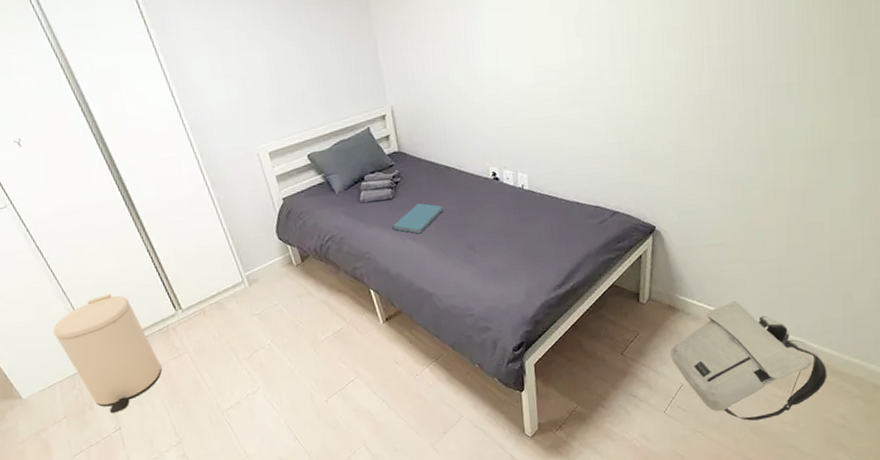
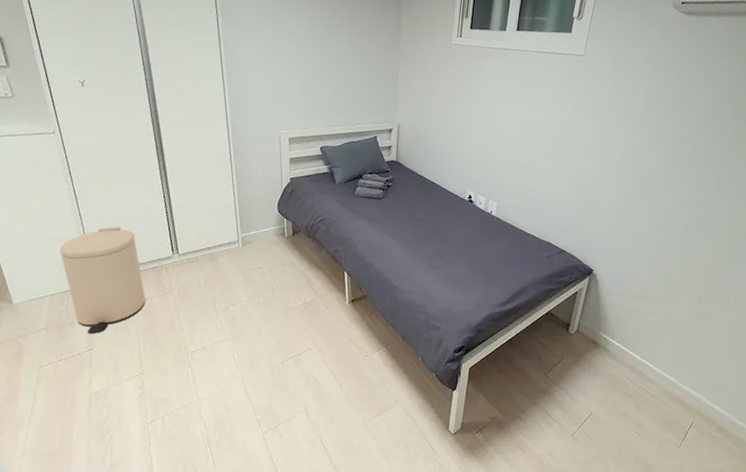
book: present [392,202,444,234] -> none [376,207,423,233]
backpack: present [670,301,827,421] -> none [586,348,715,460]

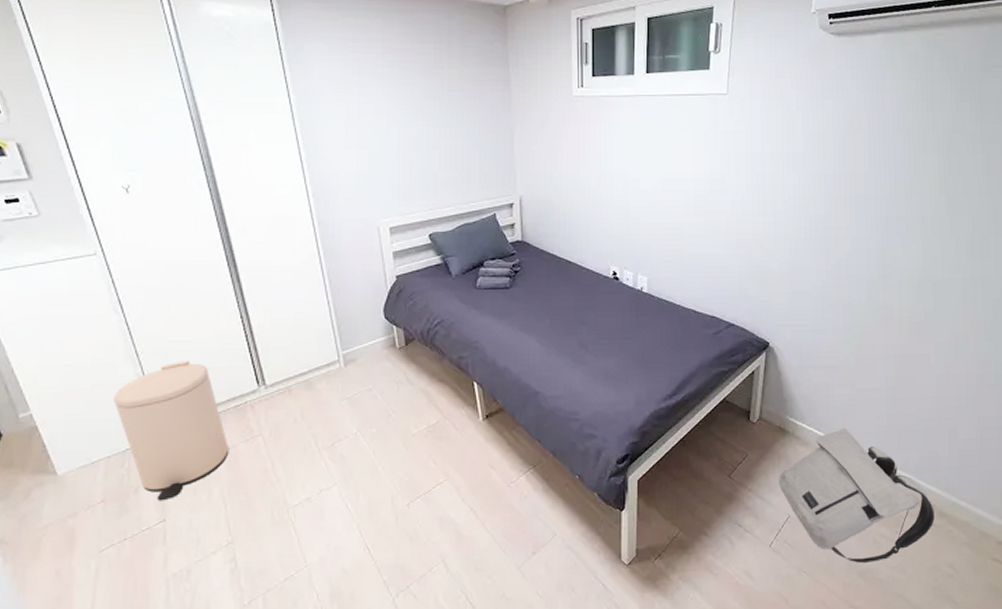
backpack: none [586,348,715,460] -> present [779,428,935,563]

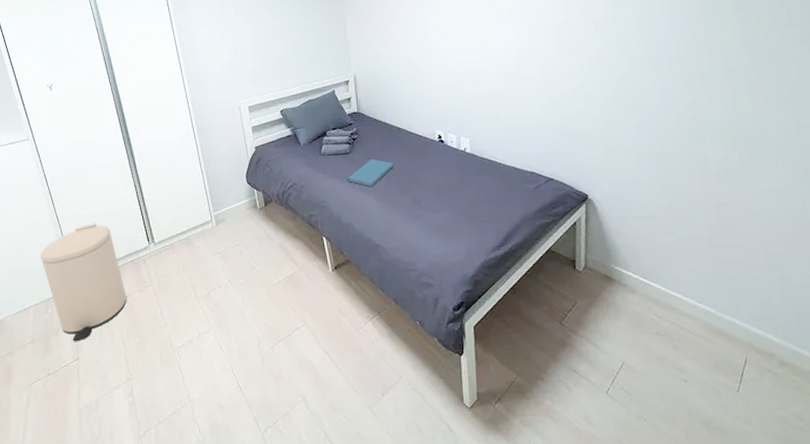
book: none [505,294,561,327] -> present [347,158,394,187]
backpack: present [779,428,935,563] -> none [609,276,776,412]

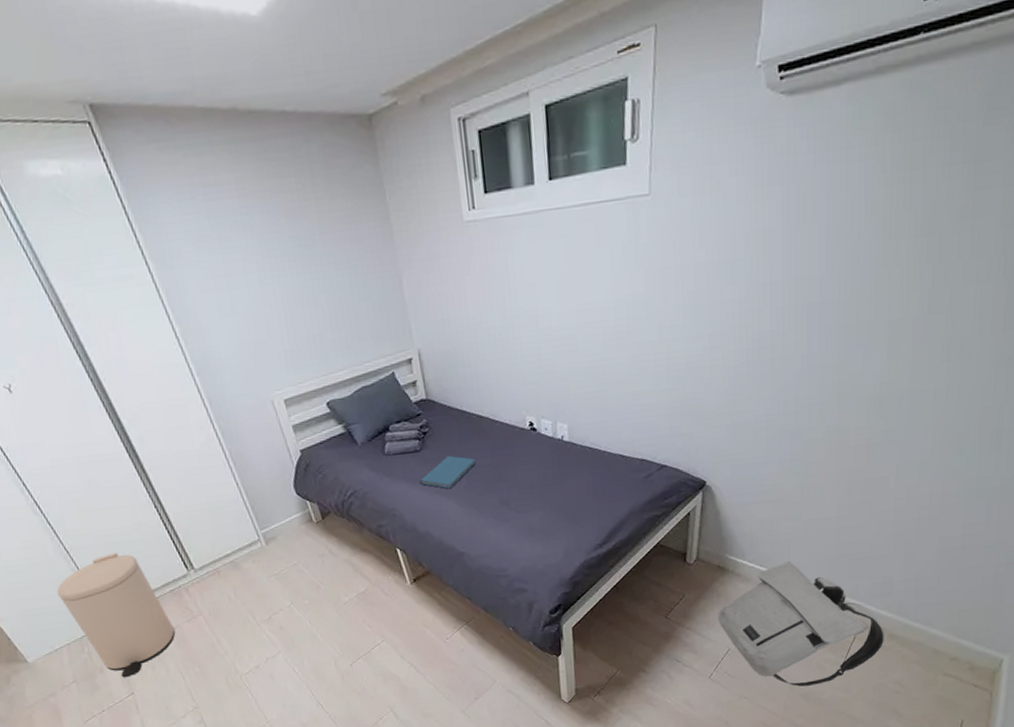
backpack: none [609,276,776,412] -> present [718,561,884,687]

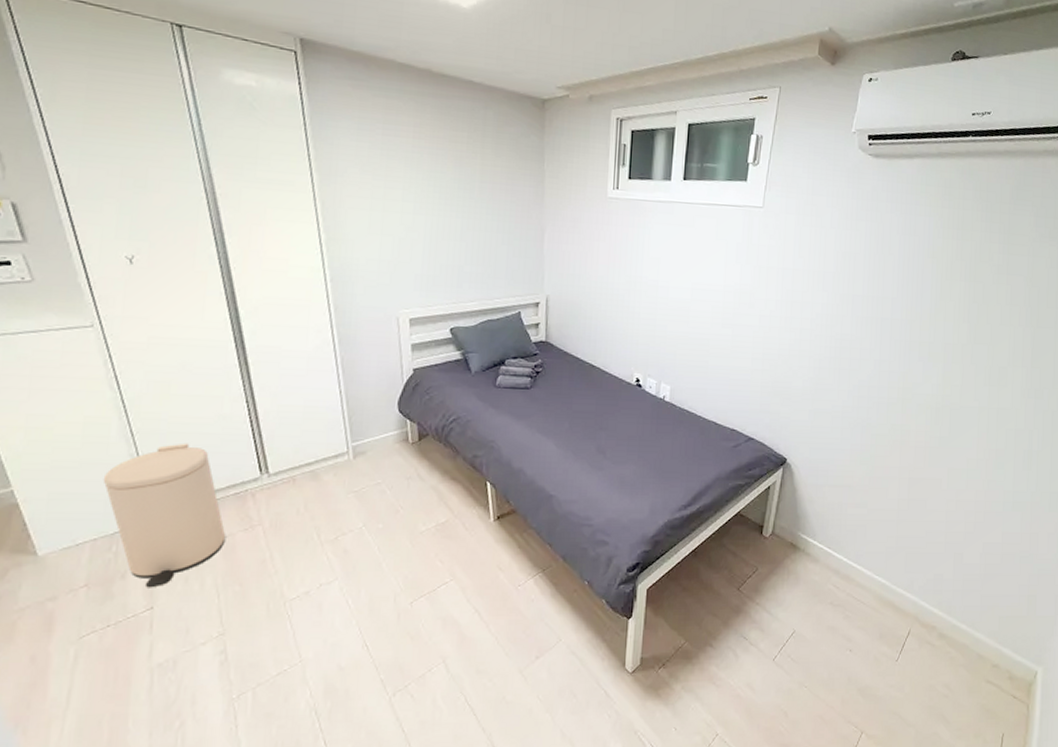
book: present [419,455,476,489] -> none [524,397,581,430]
backpack: present [718,561,884,687] -> none [786,547,935,680]

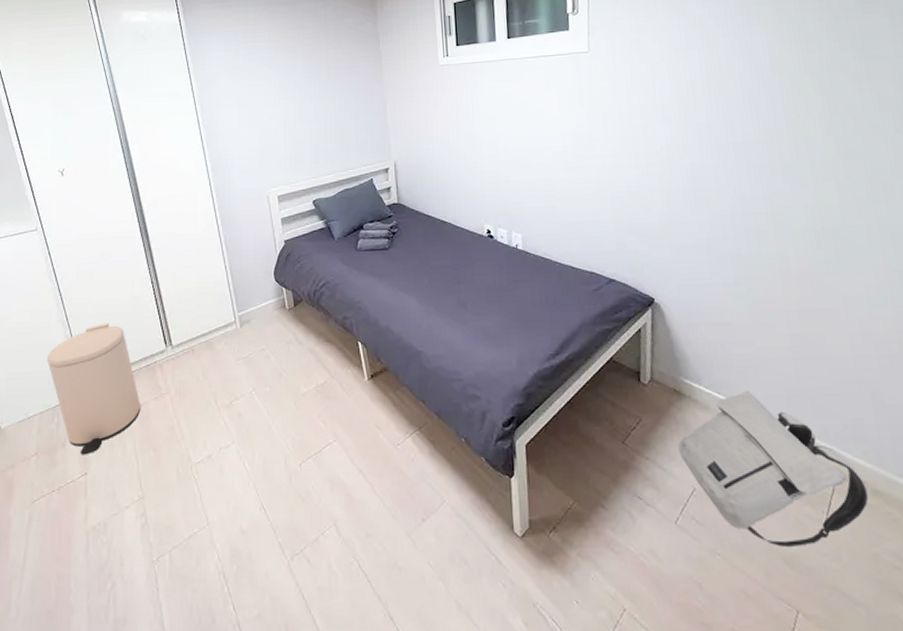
backpack: none [786,547,935,680] -> present [678,391,869,547]

